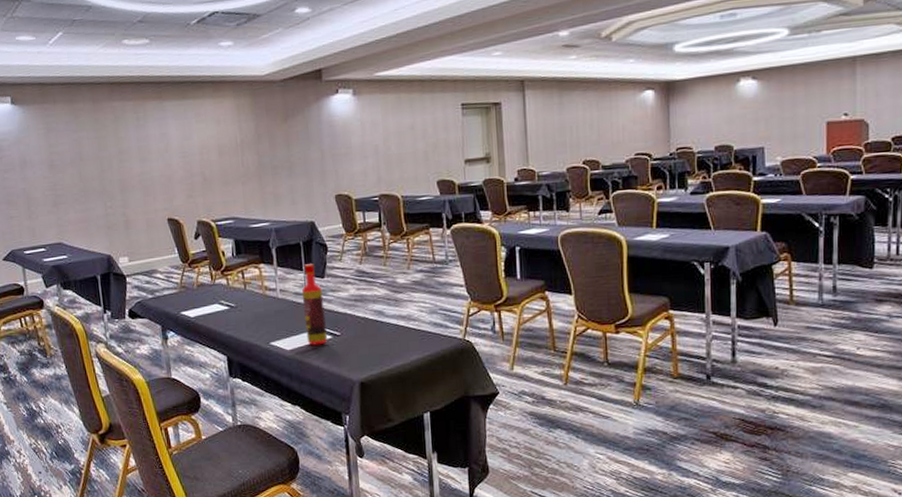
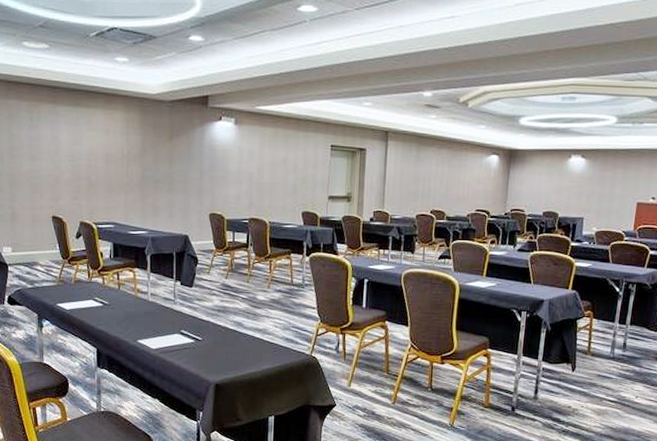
bottle: present [301,264,327,346] -> none [170,273,190,347]

